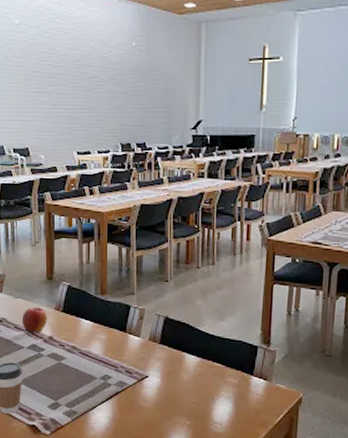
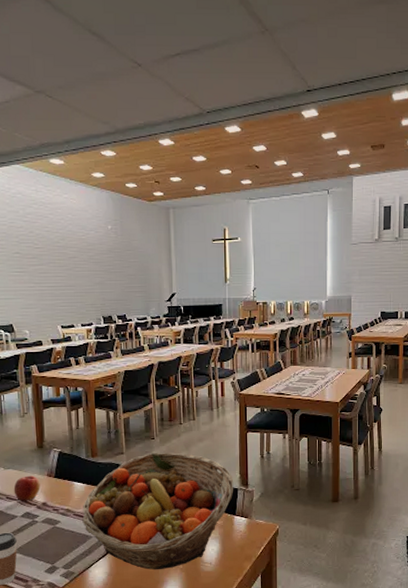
fruit basket: none [88,296,254,423] -> present [82,452,234,570]

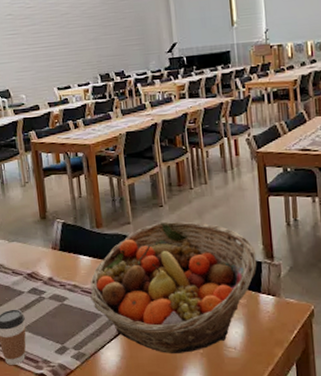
apple: present [13,475,40,501] -> none [19,248,46,276]

